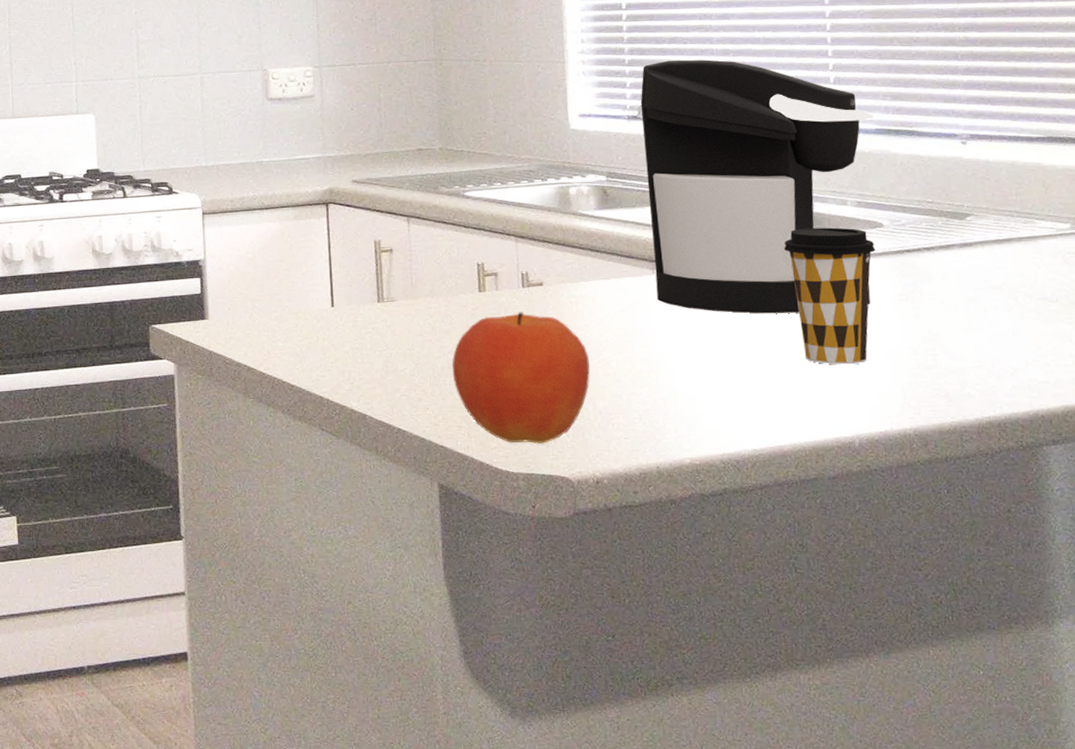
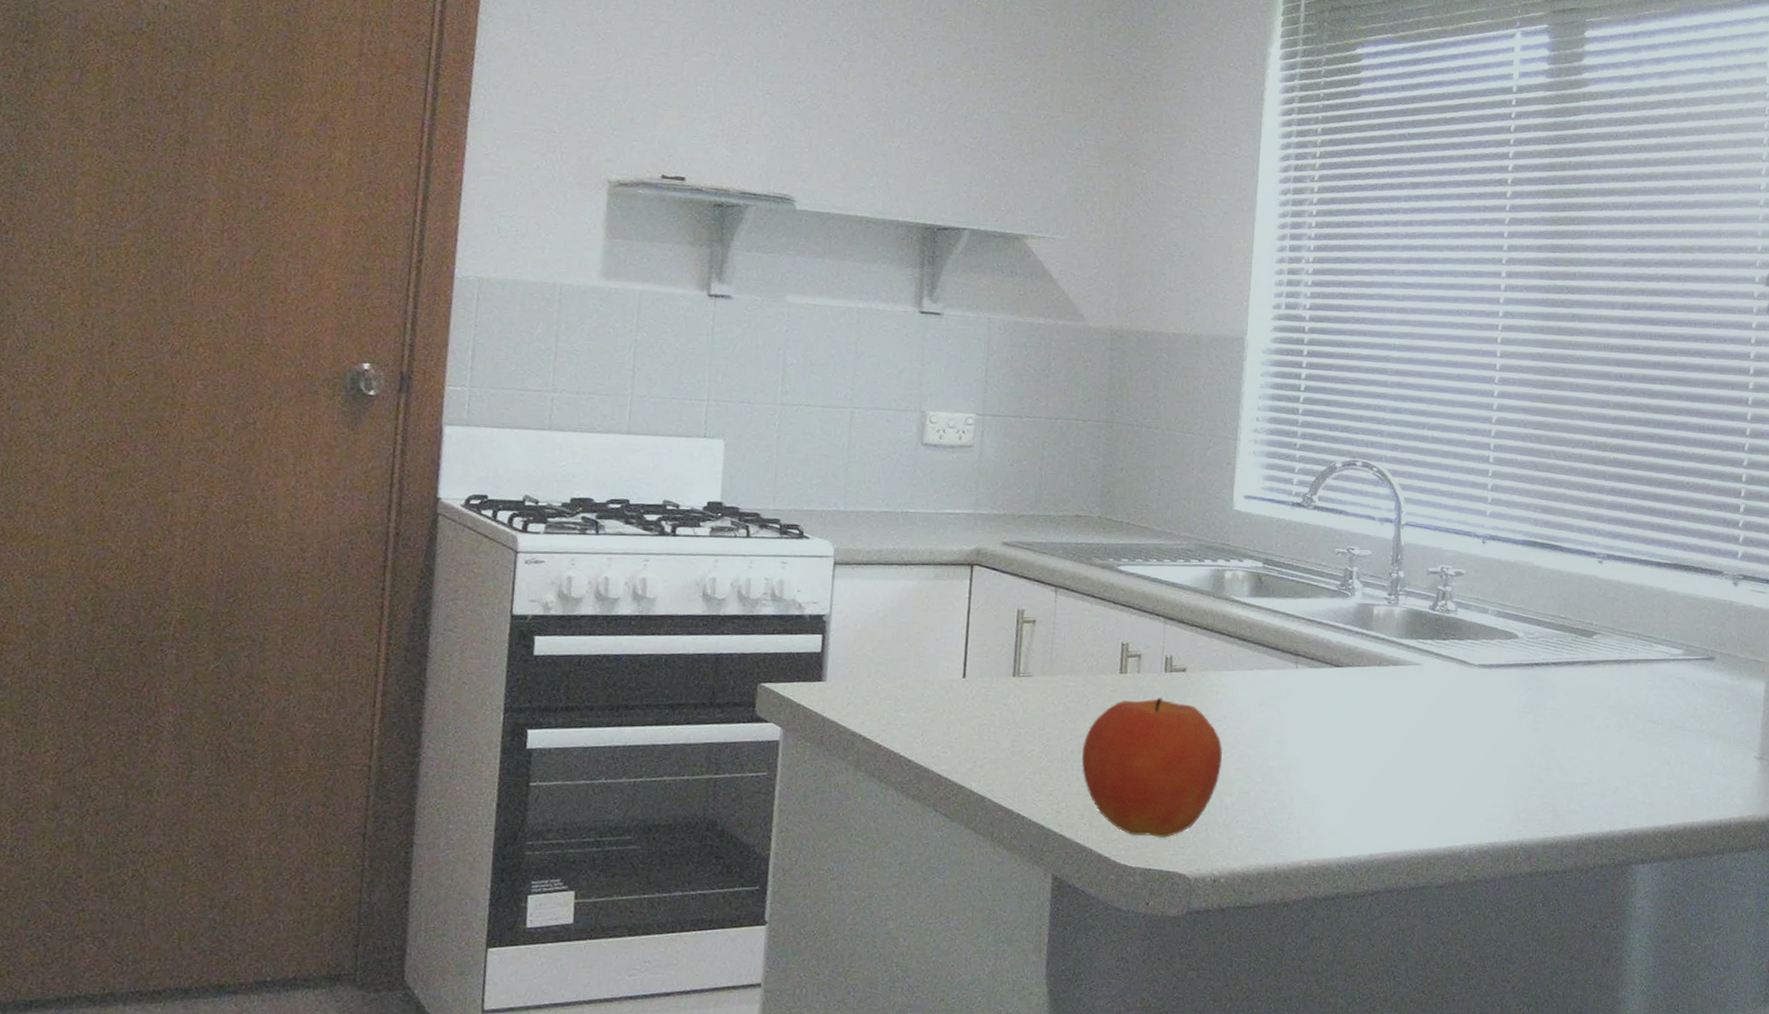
coffee maker: present [640,59,874,314] -> none [1297,449,1524,719]
coffee cup: present [784,227,876,365] -> none [1424,633,1508,774]

